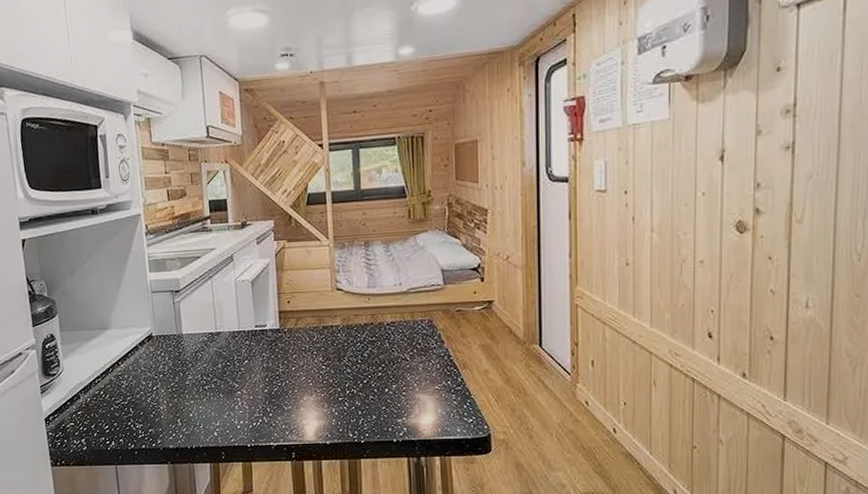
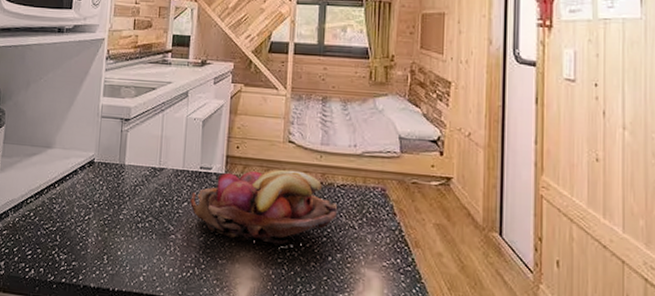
fruit basket: none [250,315,390,387] -> present [190,169,338,247]

